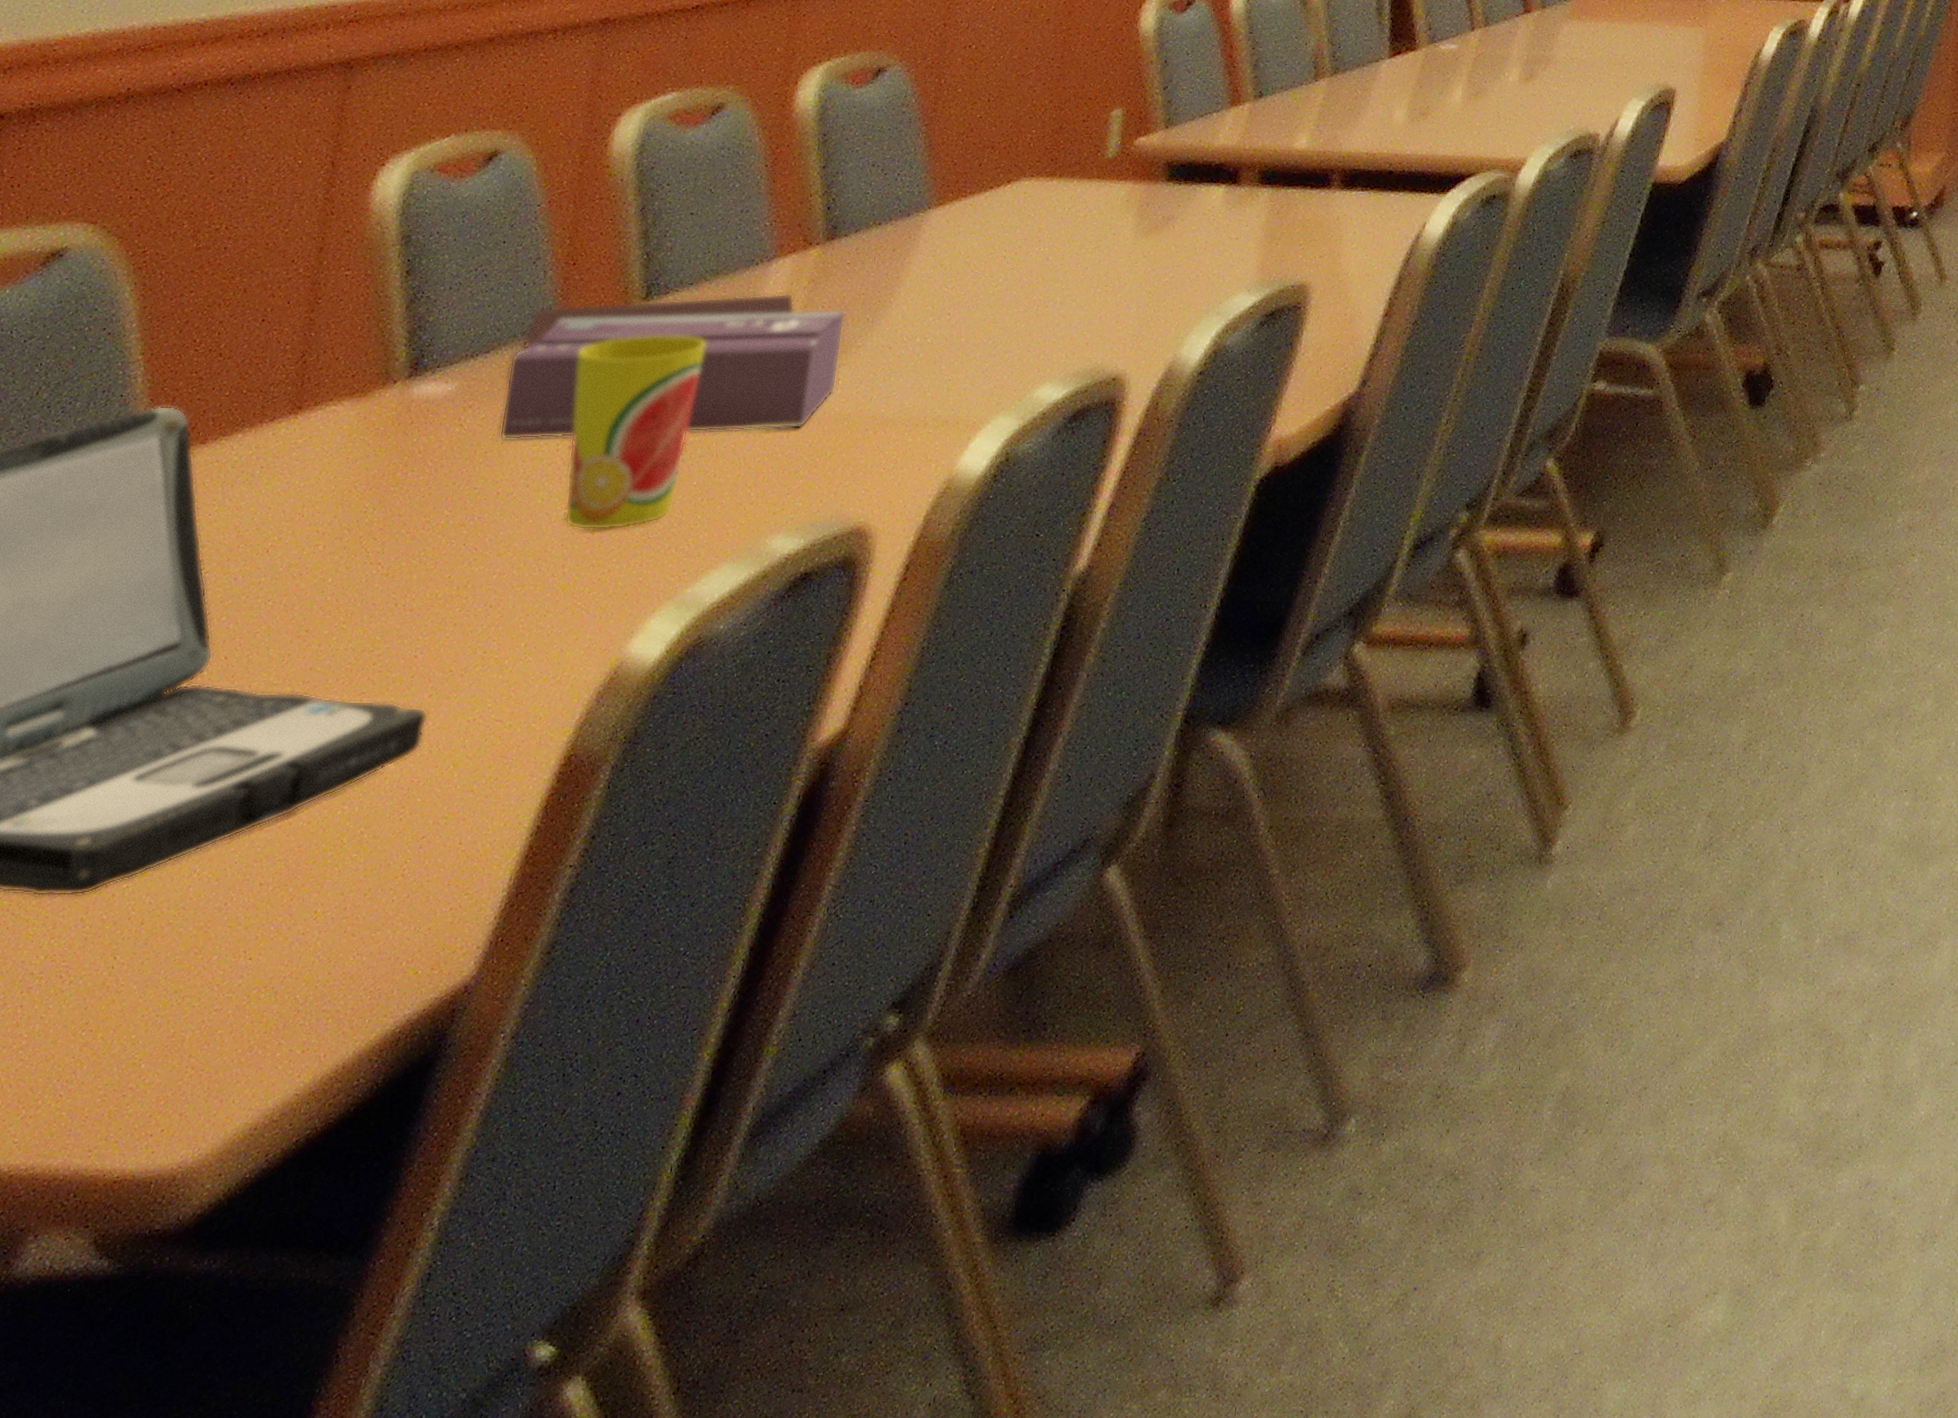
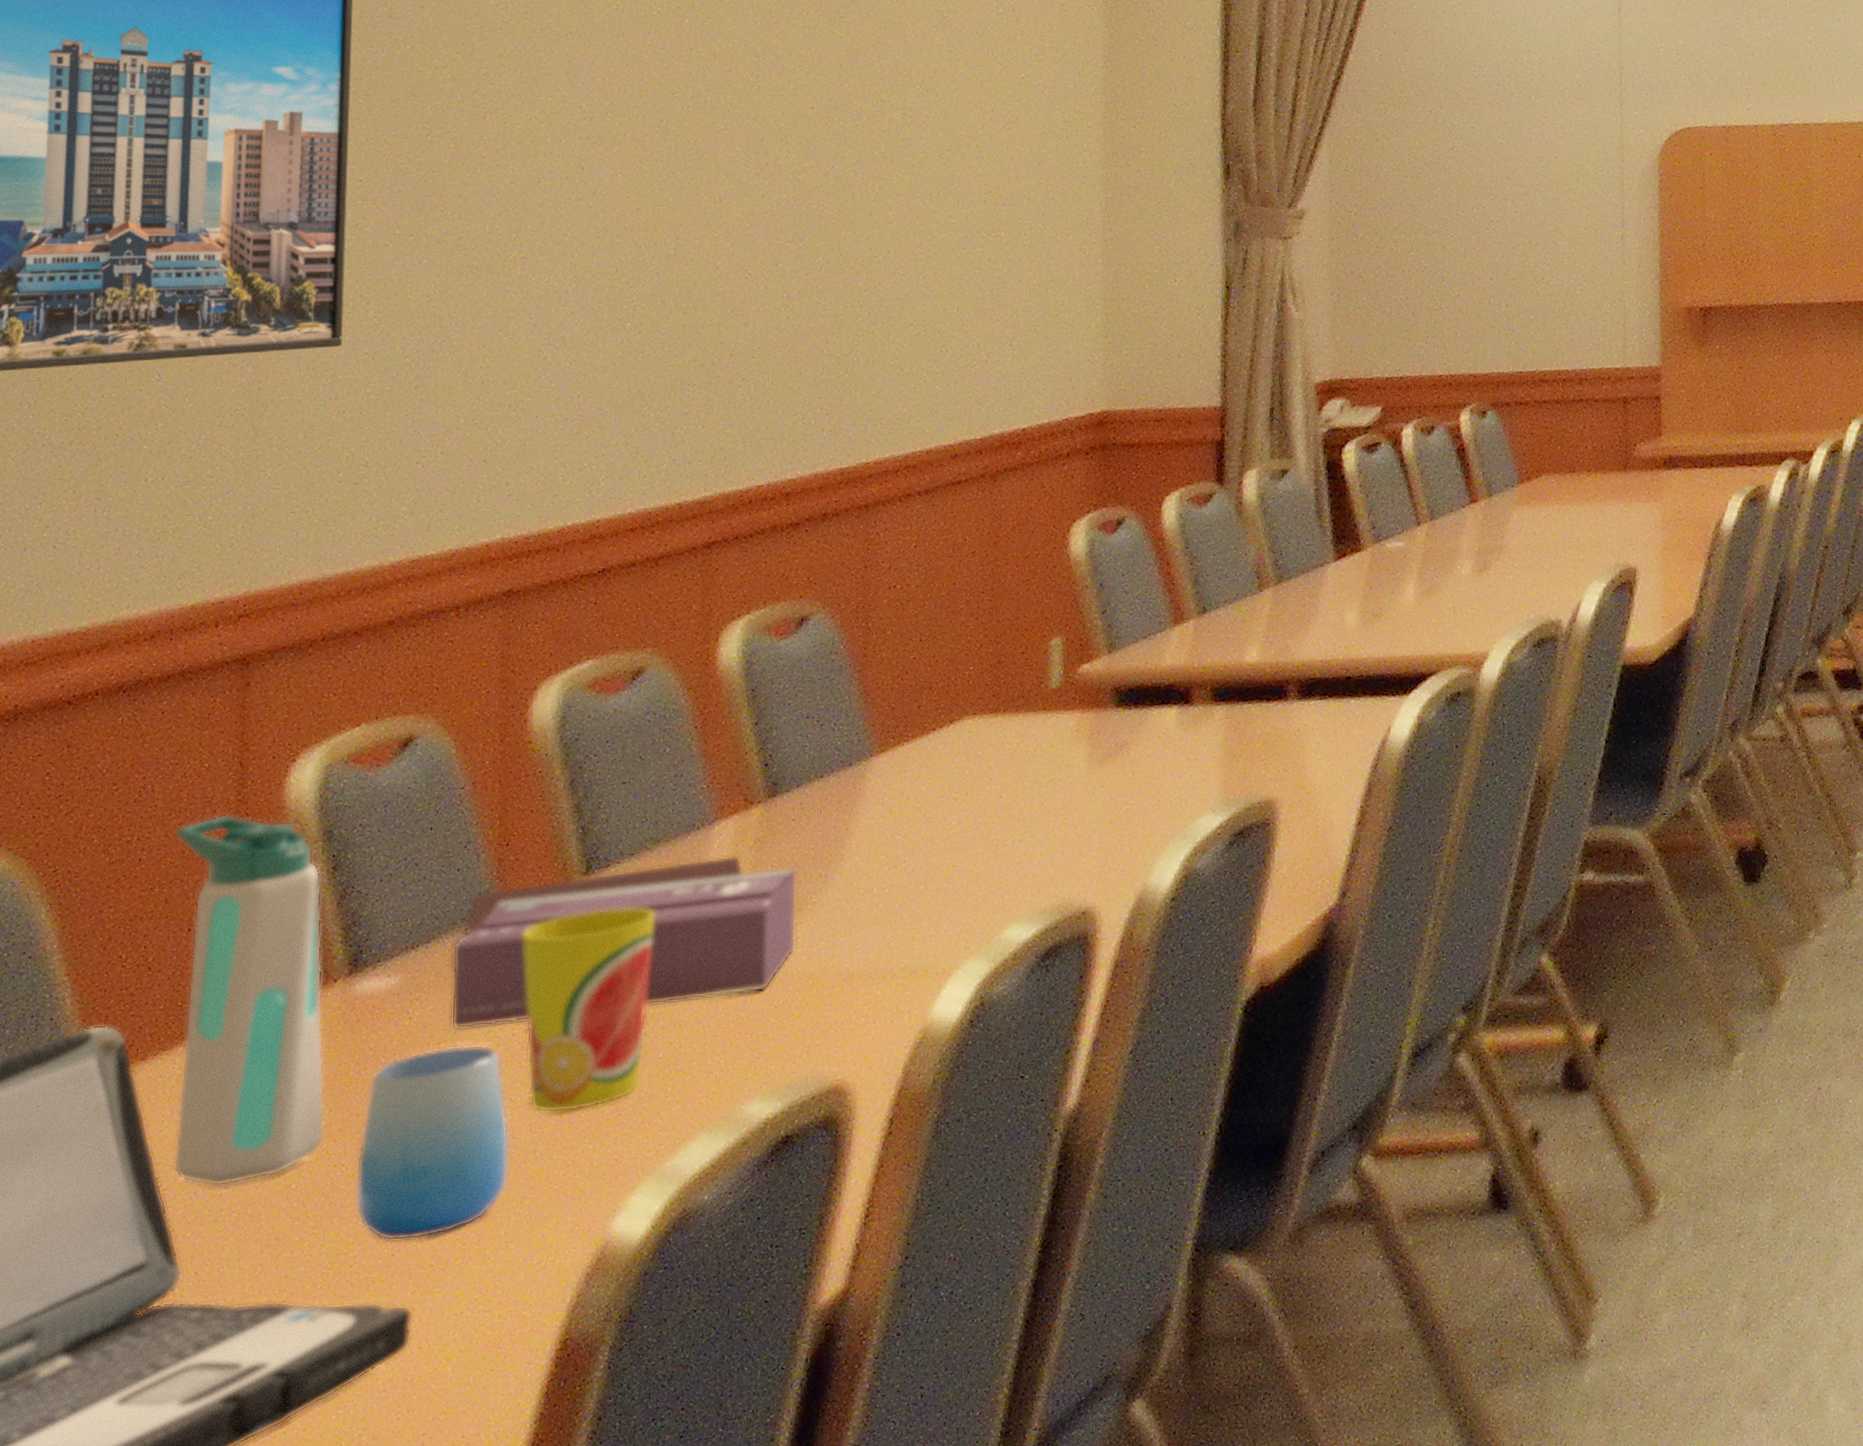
water bottle: none [217,210,394,574] -> present [173,813,326,1187]
cup: none [385,456,543,643] -> present [355,1044,510,1242]

